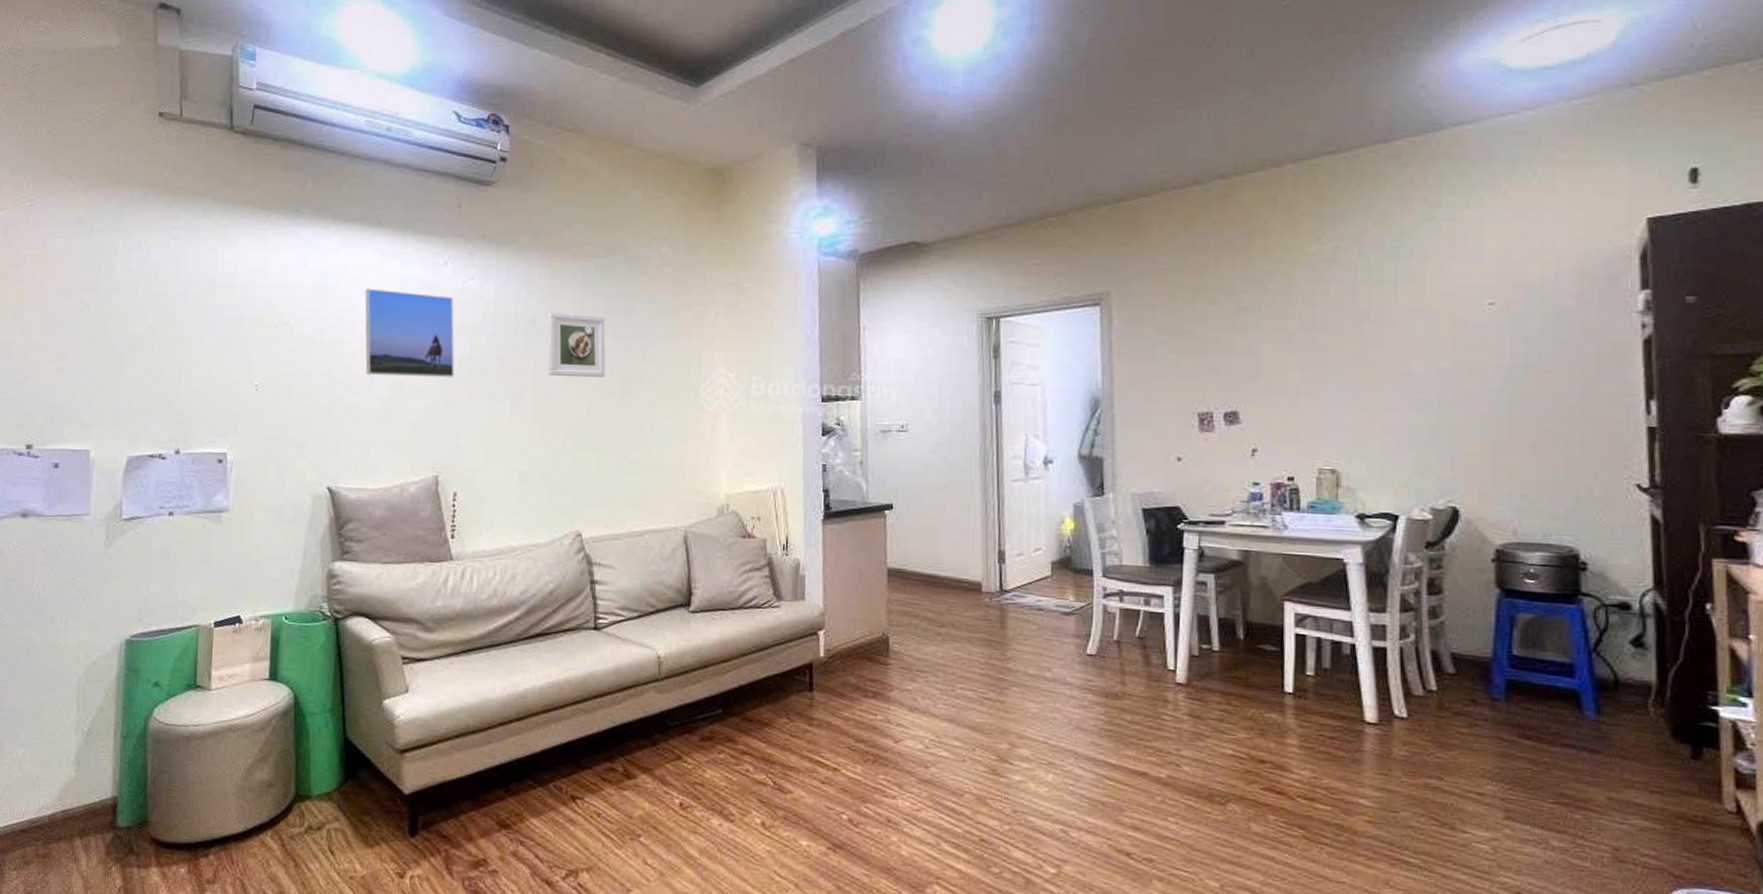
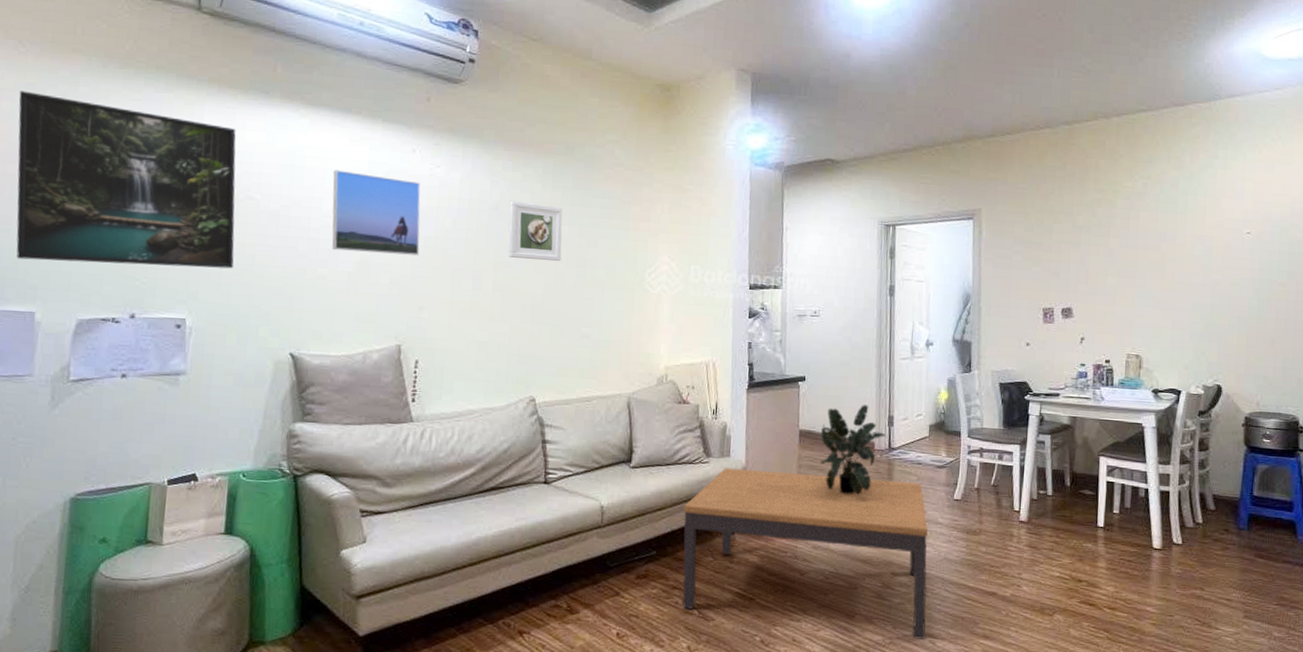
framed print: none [70,227,271,399] -> present [16,91,236,269]
coffee table: none [752,613,1056,828] -> present [683,467,928,640]
potted plant: none [913,537,996,647] -> present [820,405,886,495]

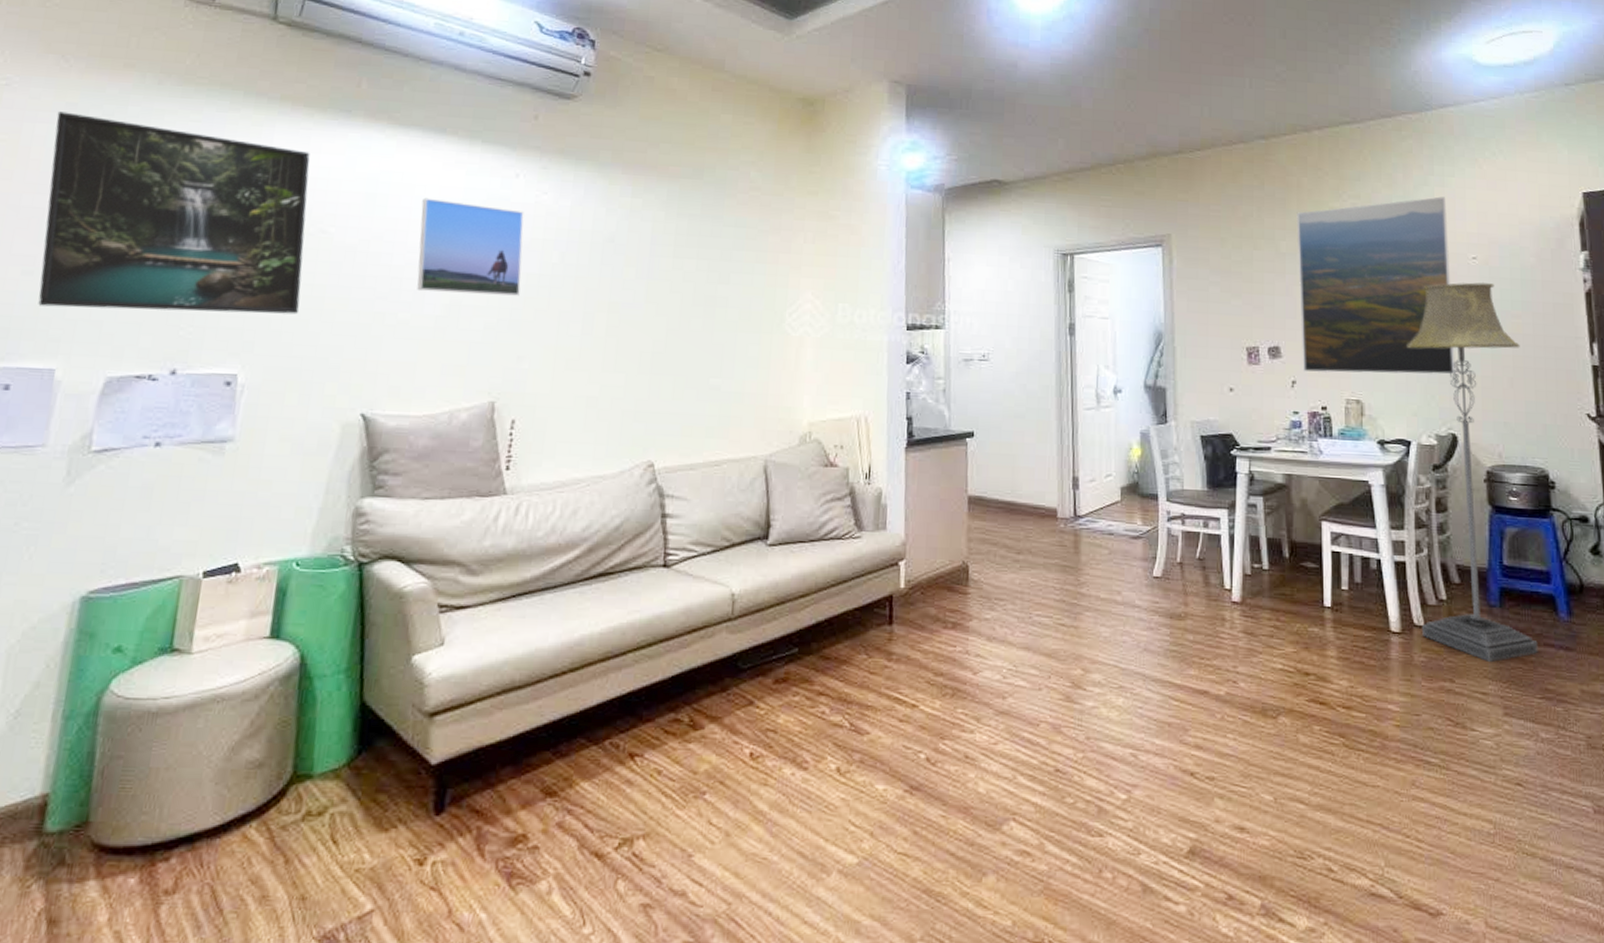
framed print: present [508,200,563,262] -> none [625,231,689,301]
coffee table: present [683,467,928,640] -> none [830,543,1126,752]
potted plant: present [820,405,886,495] -> none [993,464,1070,573]
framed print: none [1090,178,1227,335] -> present [1297,196,1455,375]
floor lamp: none [1180,254,1283,575] -> present [1407,282,1538,662]

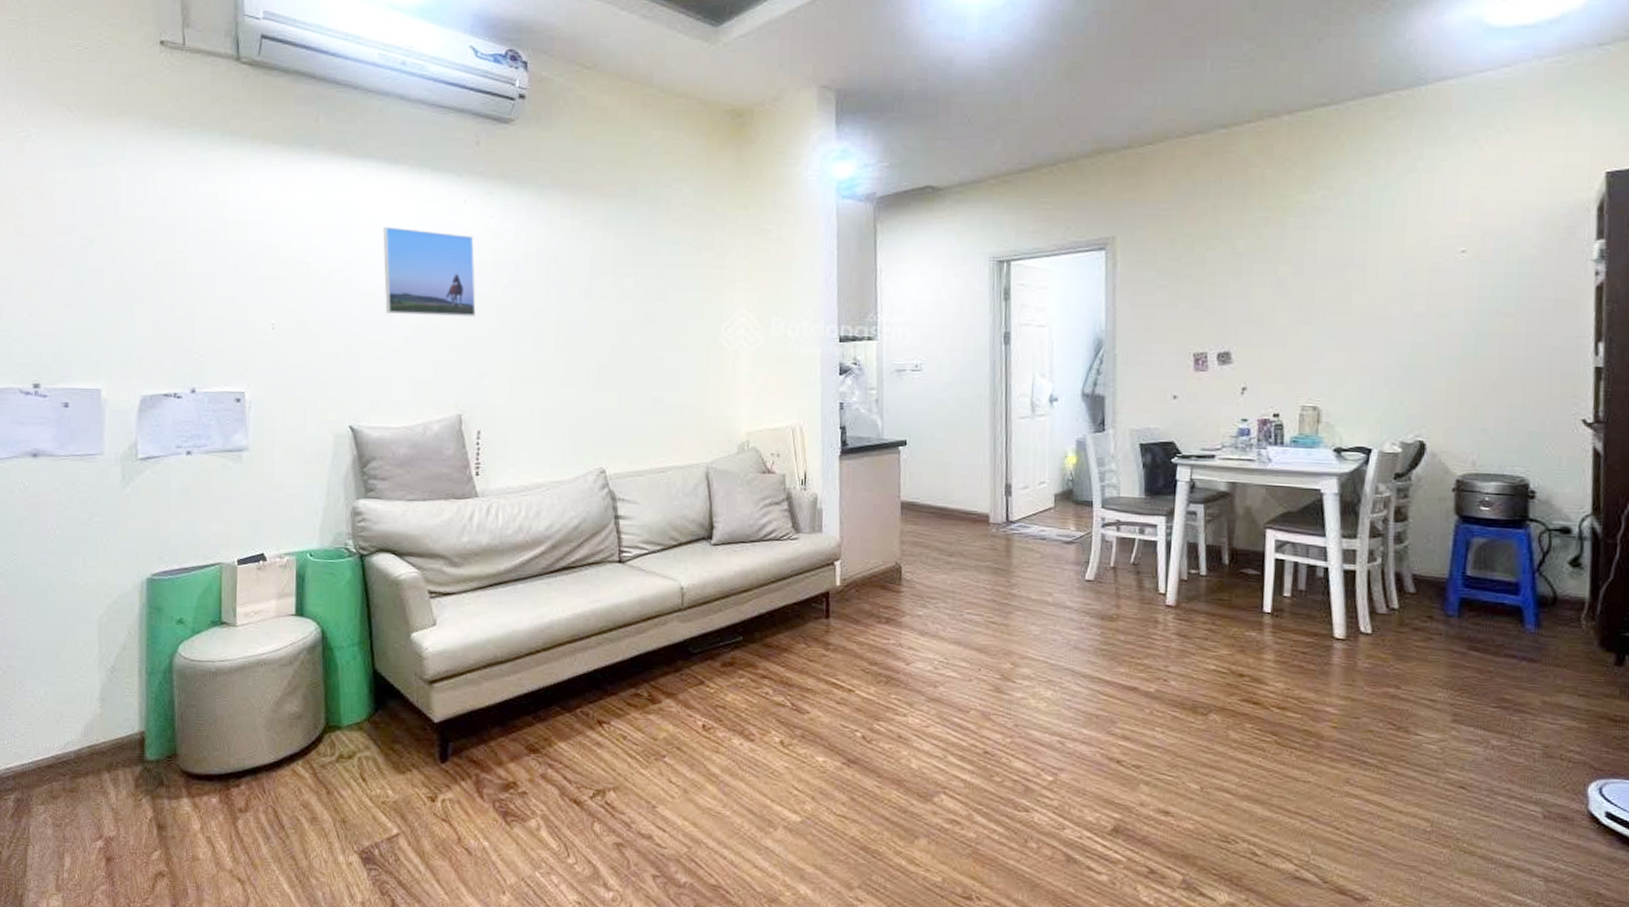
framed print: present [38,111,310,315] -> none [70,159,288,338]
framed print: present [1297,196,1455,375] -> none [1254,184,1435,379]
floor lamp: present [1407,282,1538,662] -> none [1368,278,1509,670]

